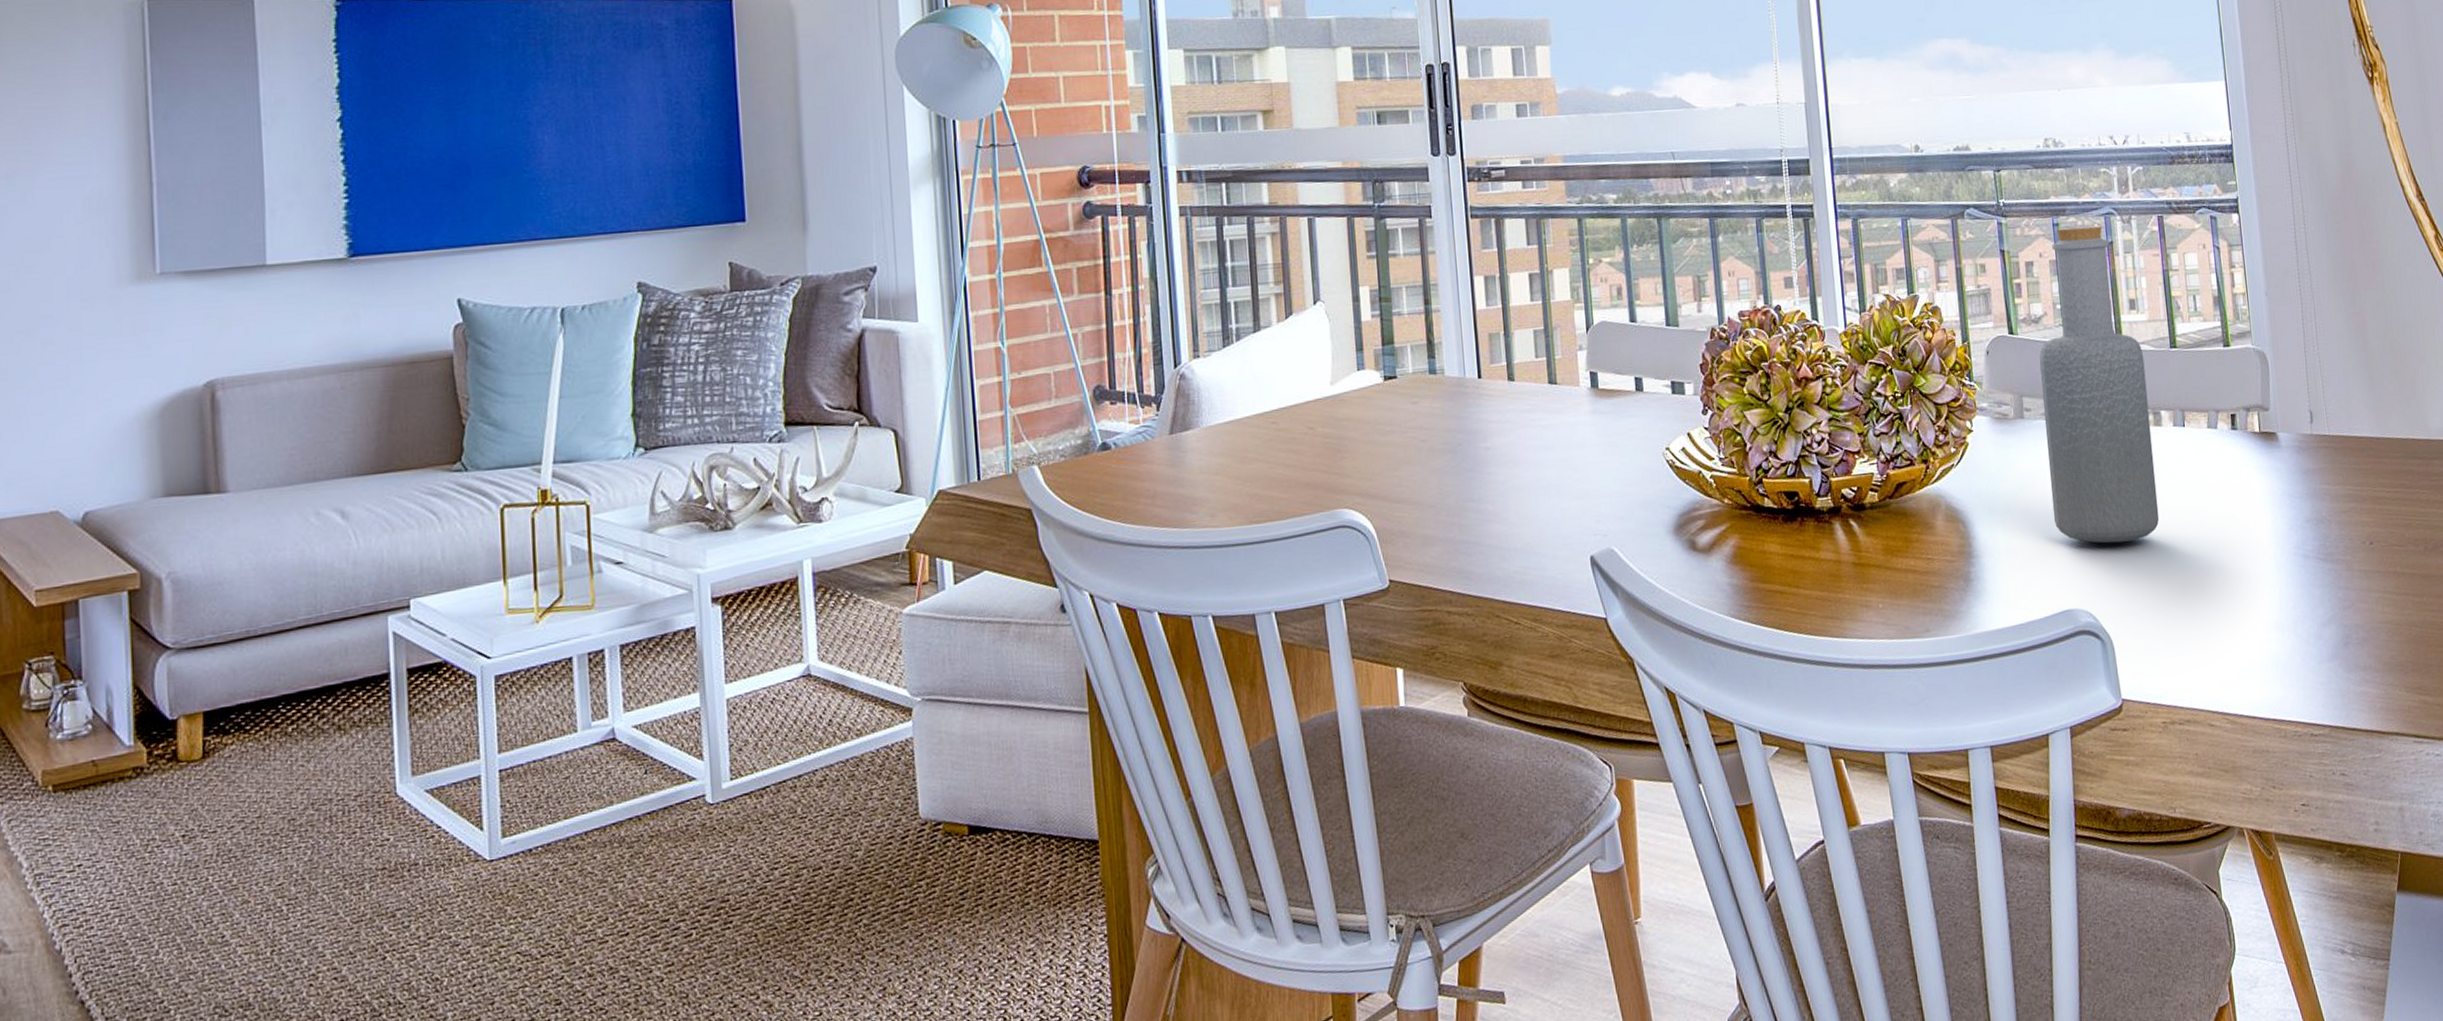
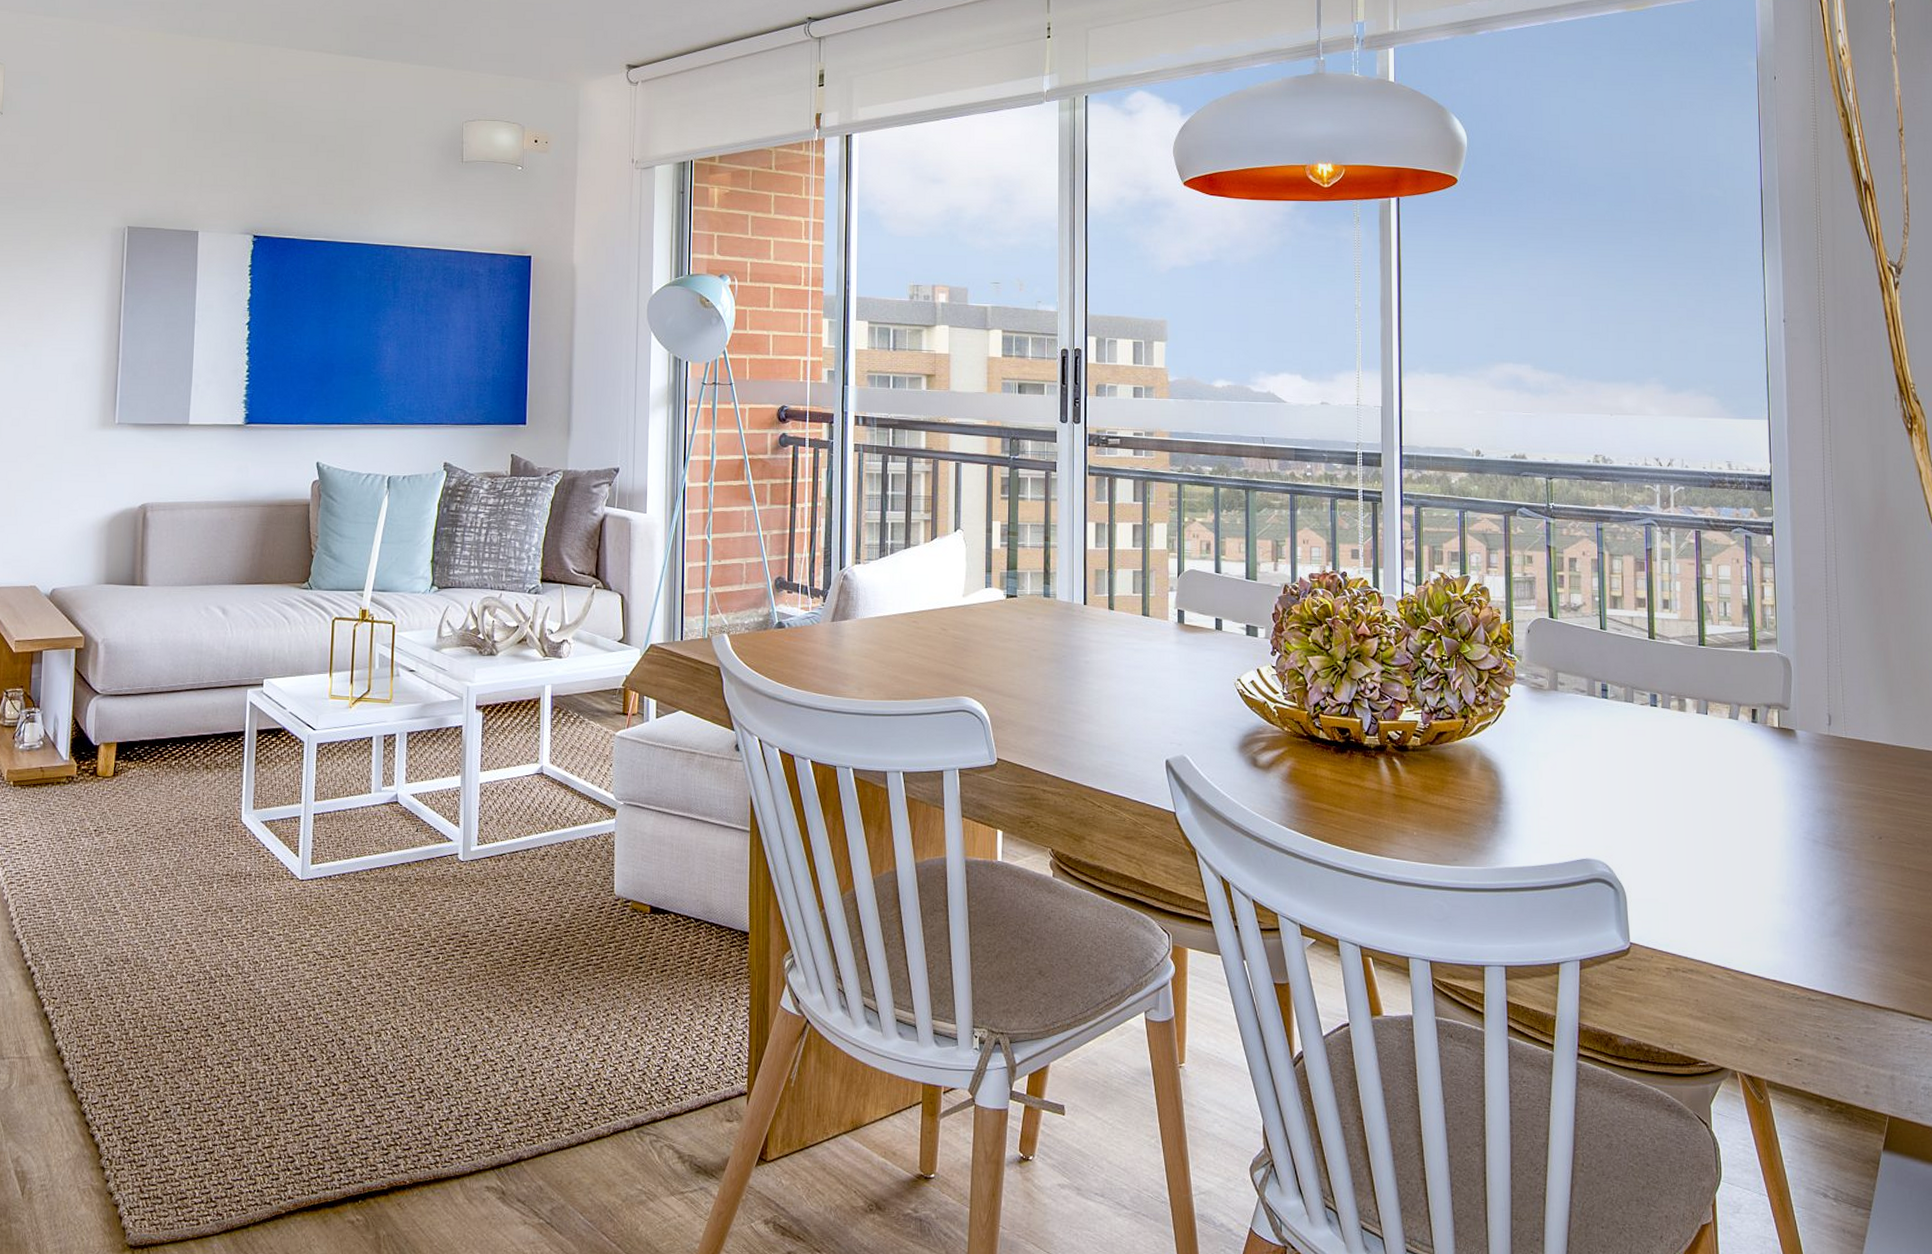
bottle: present [2039,226,2160,544] -> none [1575,533,1677,807]

